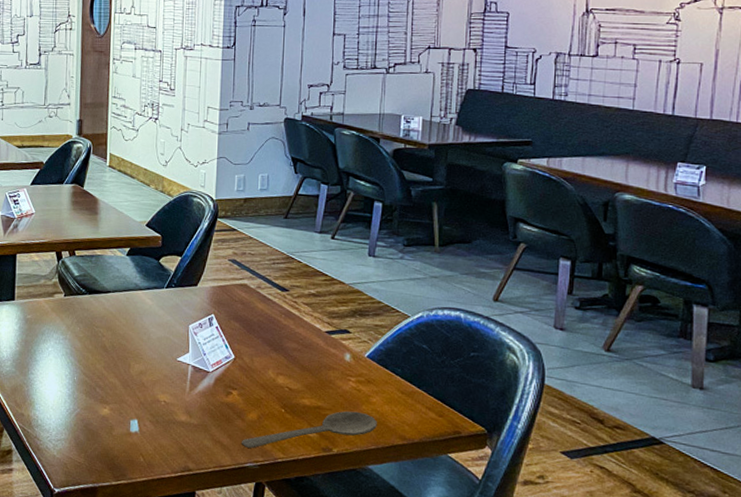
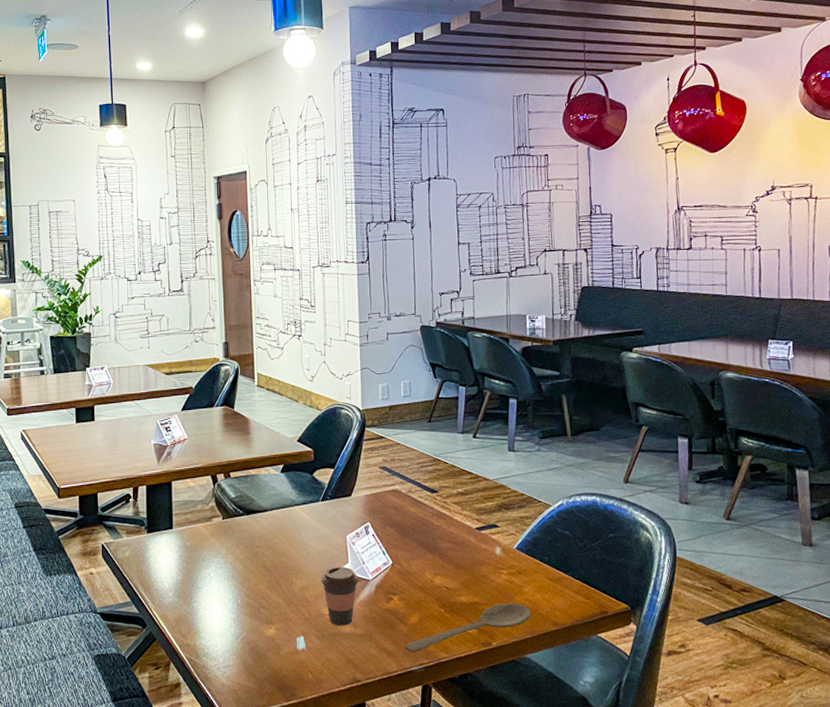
coffee cup: none [159,354,198,415] -> present [320,566,359,626]

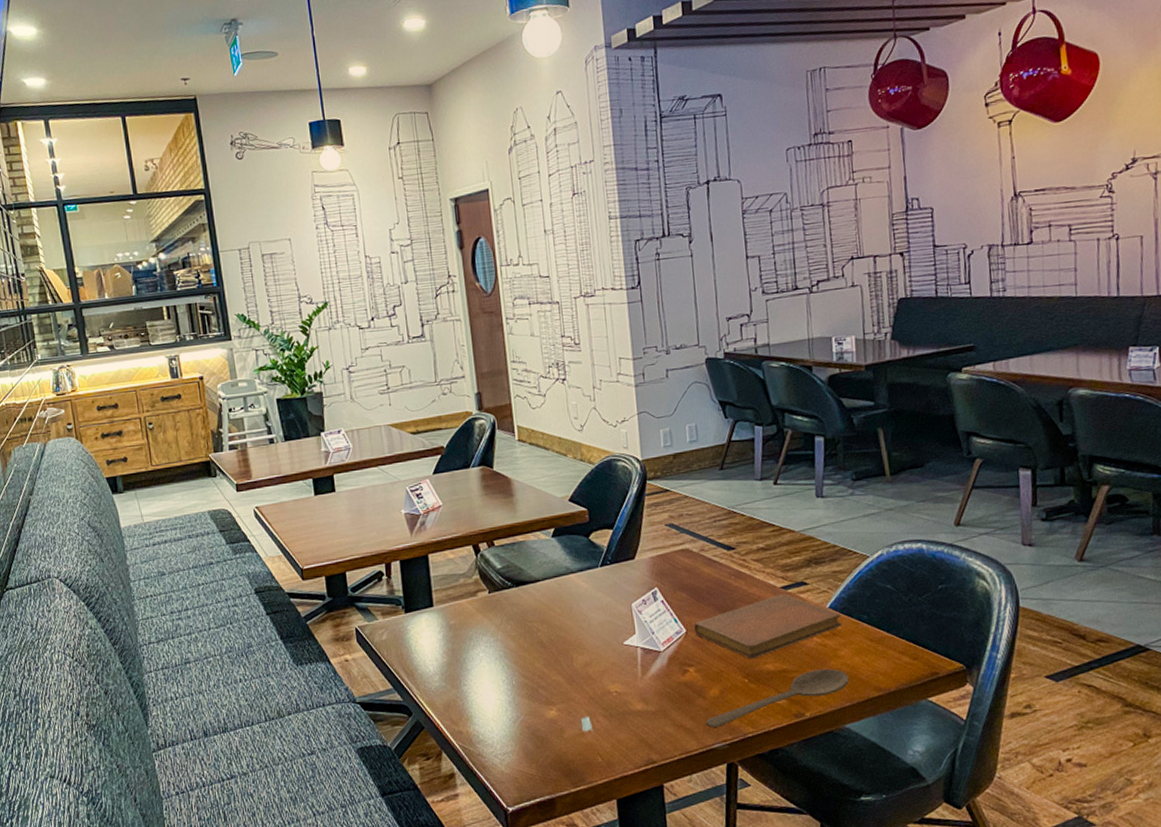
coffee cup: present [320,566,359,626] -> none [604,638,649,704]
notebook: none [400,534,527,591] -> present [694,594,842,659]

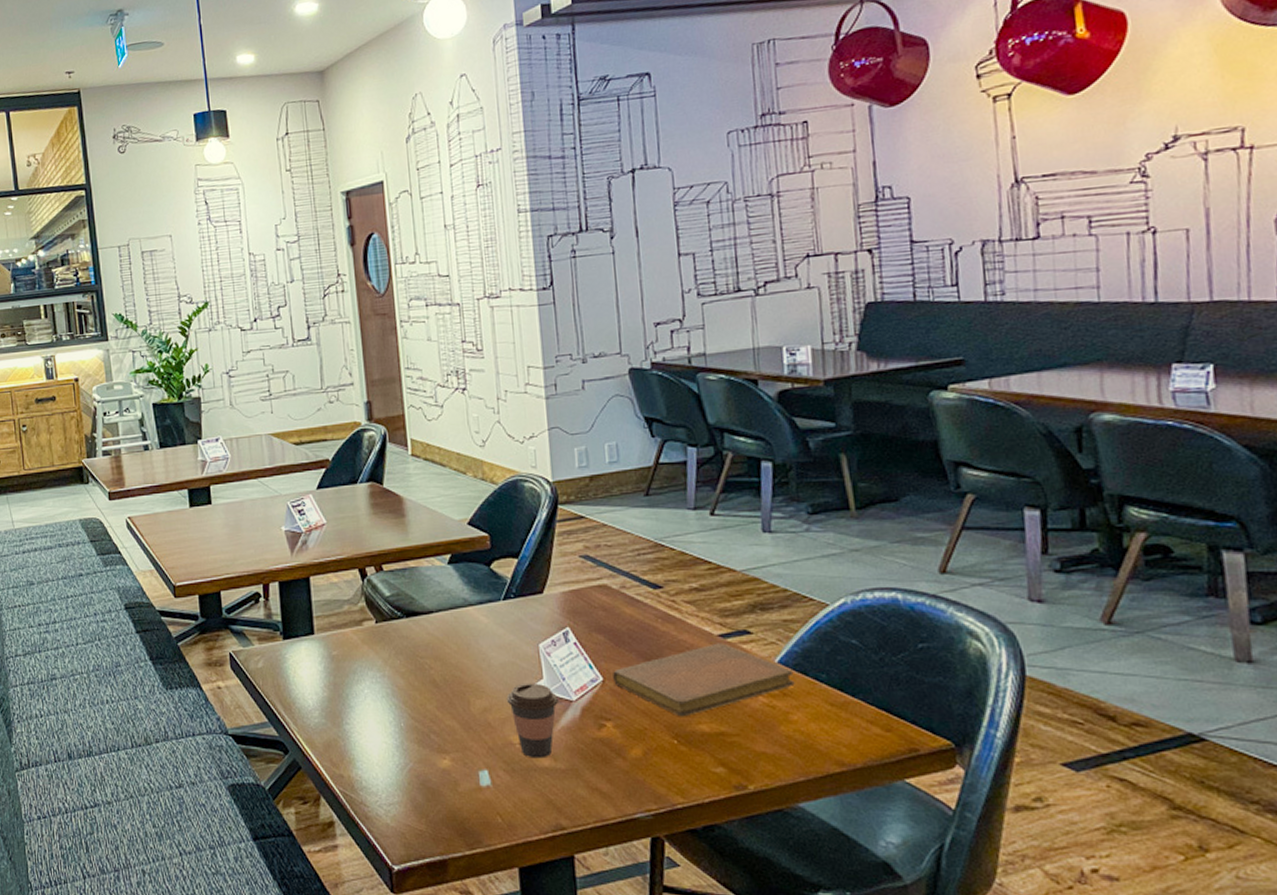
coffee cup: none [604,638,649,704] -> present [506,683,558,759]
wooden spoon: present [706,668,849,727] -> none [626,734,804,794]

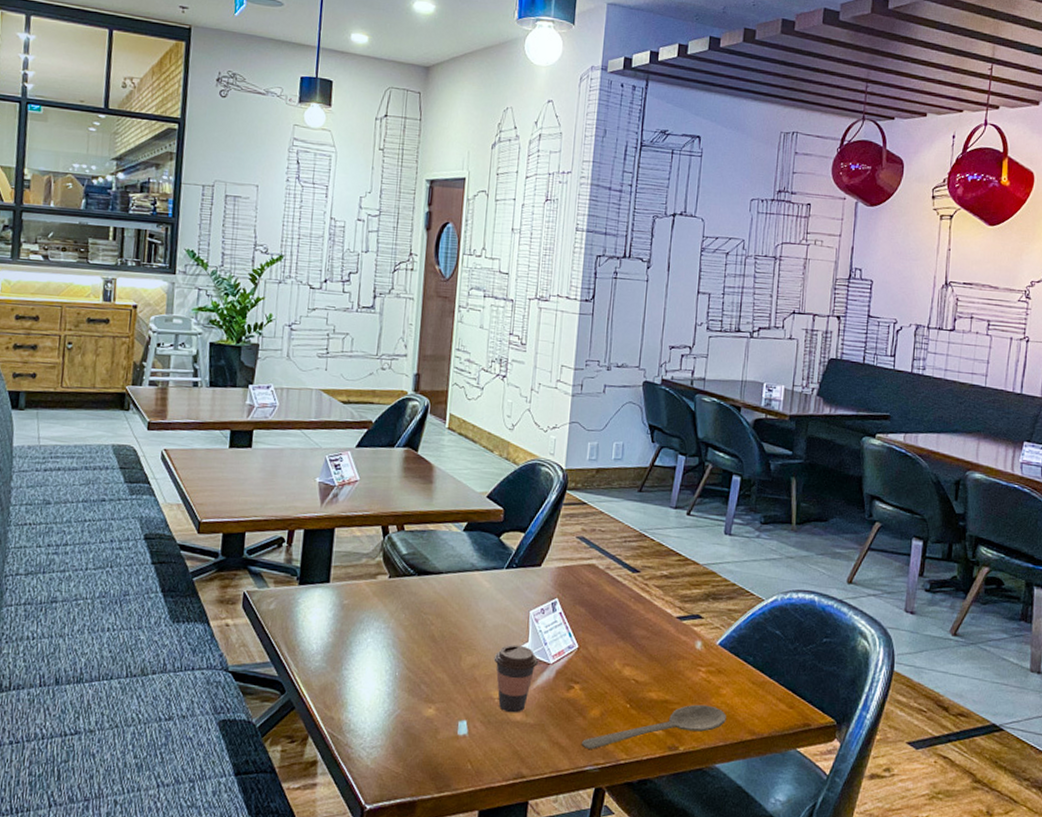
notebook: present [613,643,795,717] -> none [587,624,729,685]
wooden spoon: none [626,734,804,794] -> present [582,704,727,749]

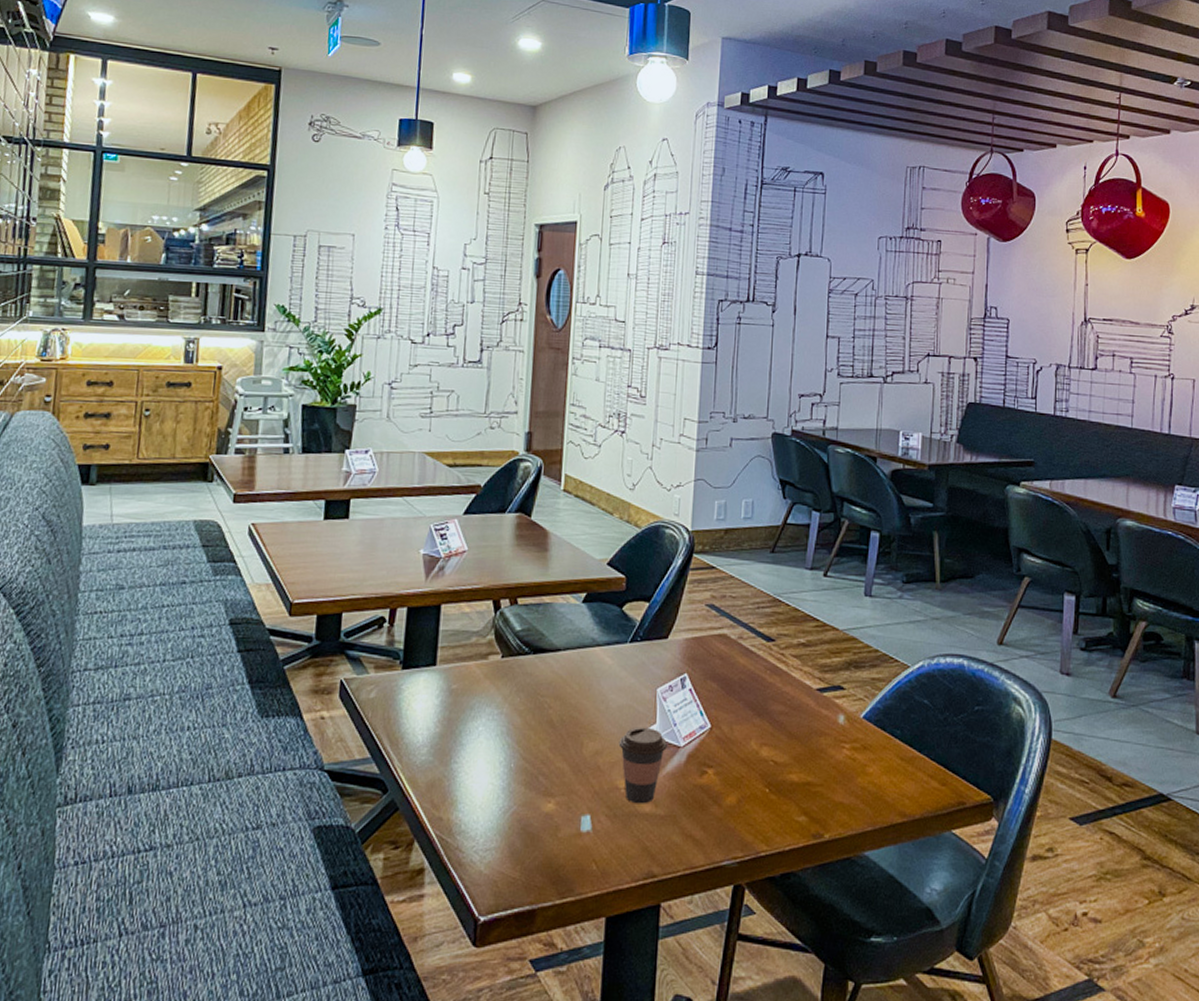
wooden spoon: present [582,704,727,749] -> none [718,785,874,841]

